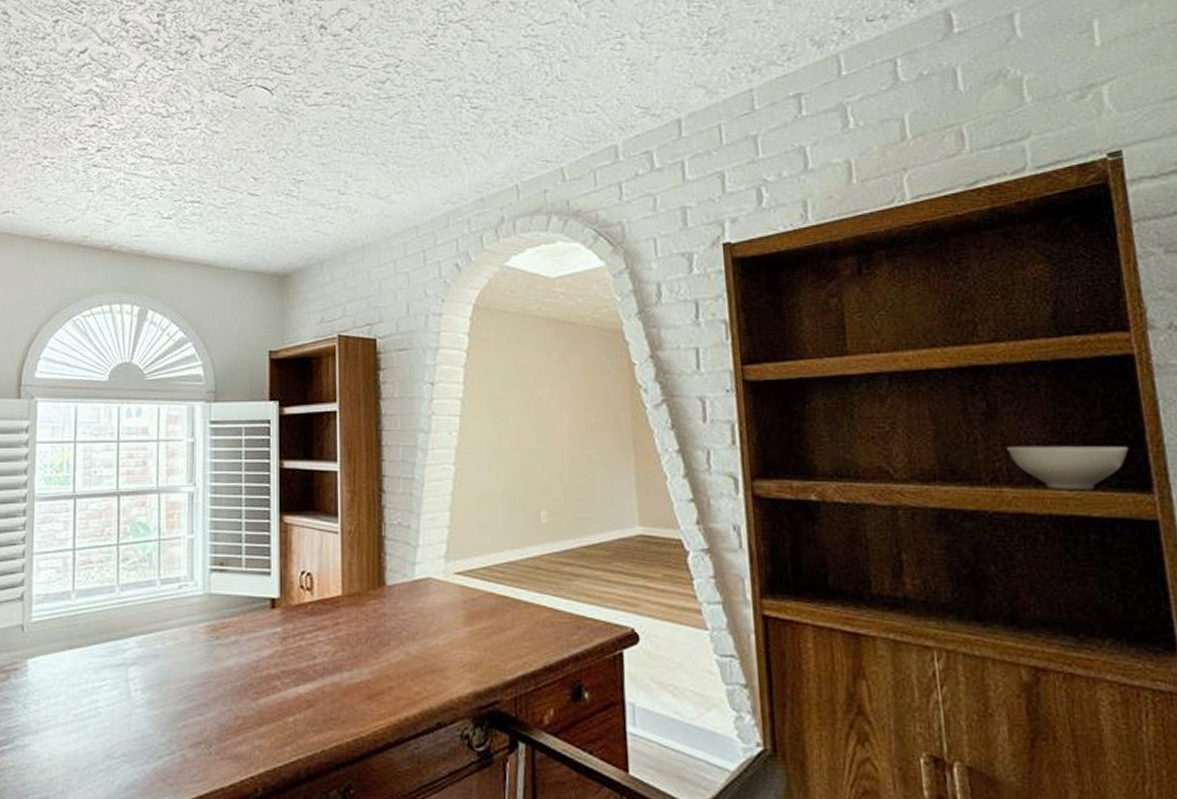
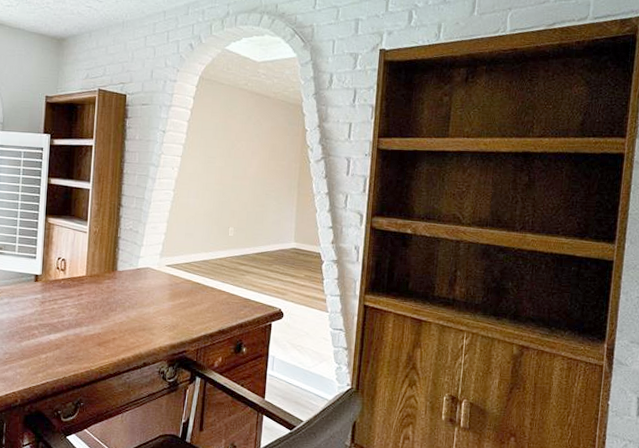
bowl: present [1006,445,1129,490] -> none [534,207,607,239]

